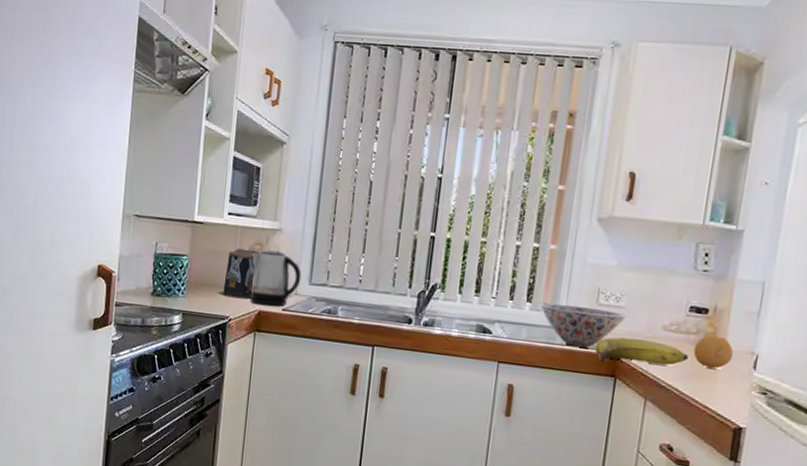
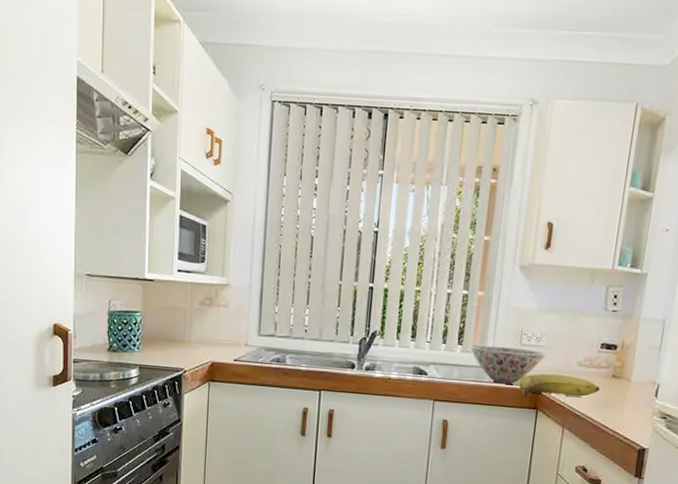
canister: present [218,248,260,300] -> none [172,303,210,352]
kettle: present [250,250,302,306] -> none [203,304,251,357]
fruit: present [693,335,734,369] -> none [604,368,639,398]

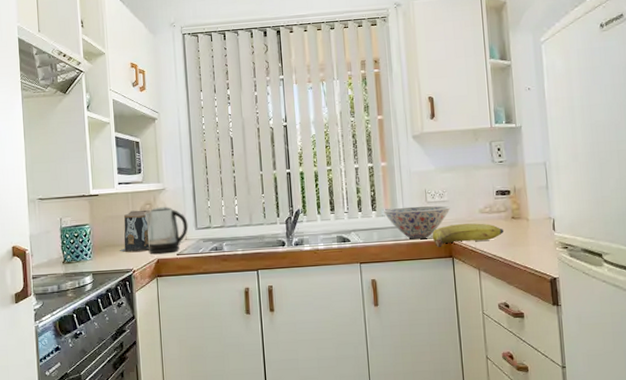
canister: none [172,303,210,352] -> present [120,209,150,253]
kettle: none [203,304,251,357] -> present [144,207,188,254]

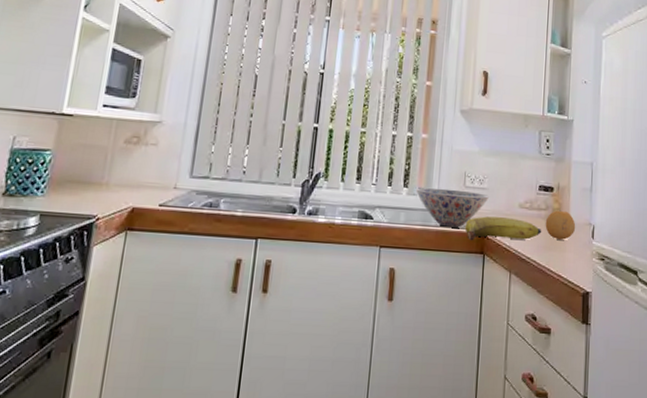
canister: present [120,209,150,253] -> none [85,141,136,196]
kettle: present [144,207,188,254] -> none [122,143,182,202]
fruit: none [506,209,536,236] -> present [545,210,576,240]

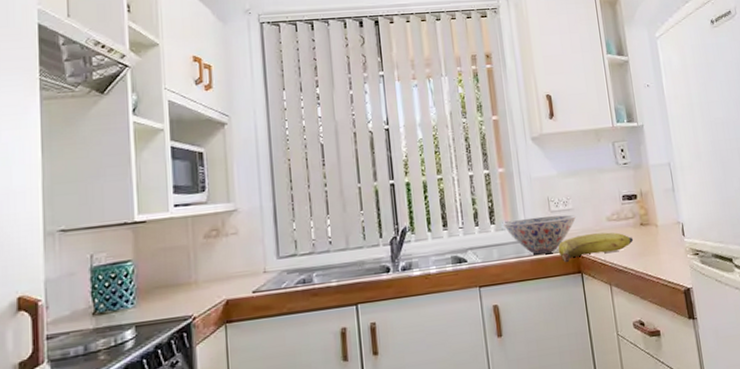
fruit: present [545,210,576,240] -> none [635,214,666,244]

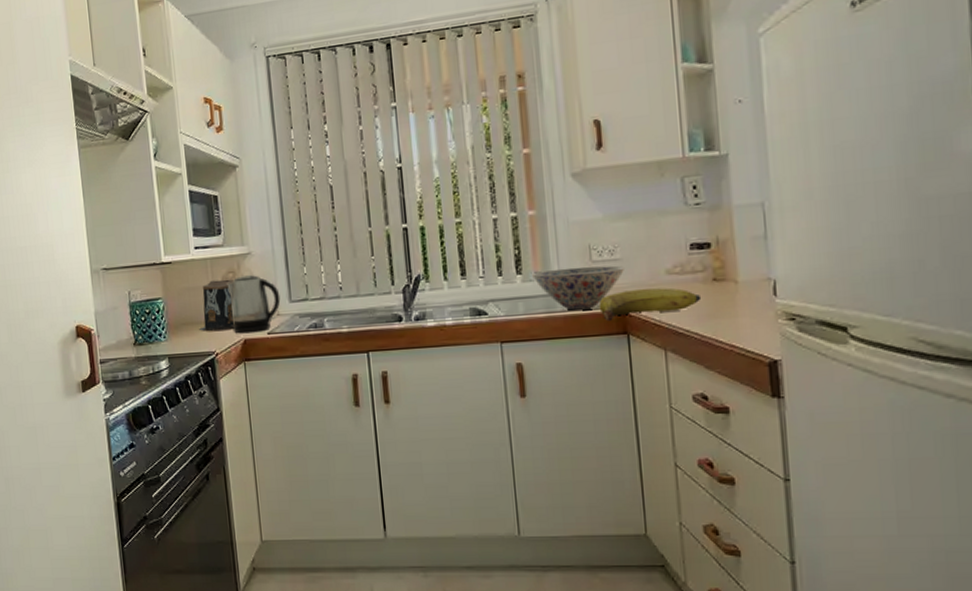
canister: none [175,237,217,295] -> present [199,279,235,332]
kettle: none [209,232,268,294] -> present [227,275,281,333]

